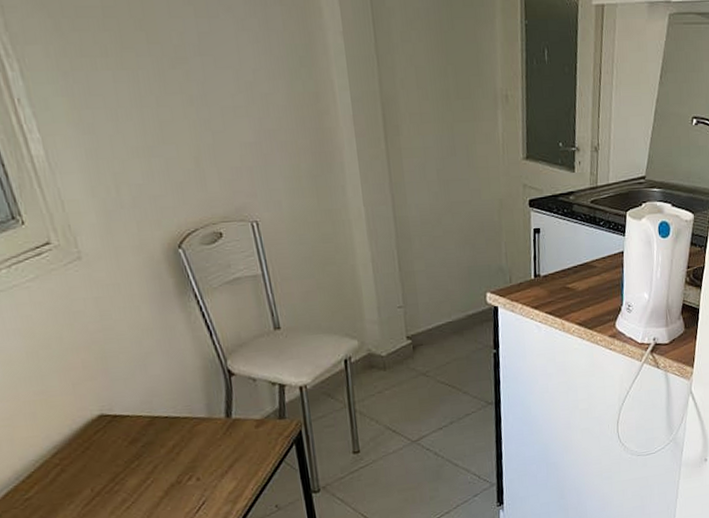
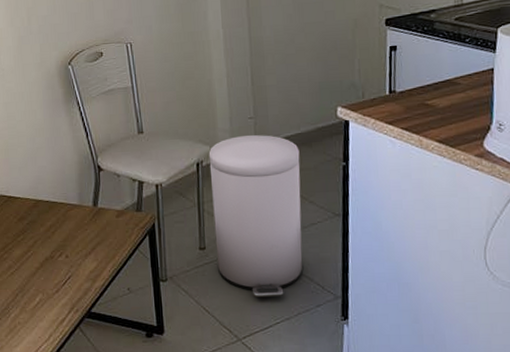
pedal bin: none [357,325,460,496] -> present [208,135,303,298]

